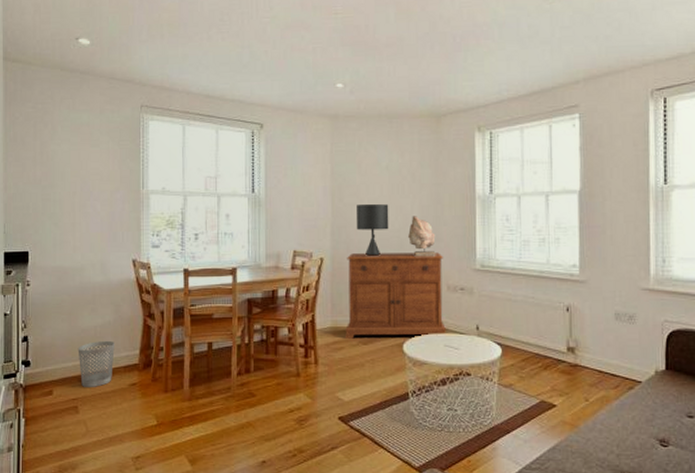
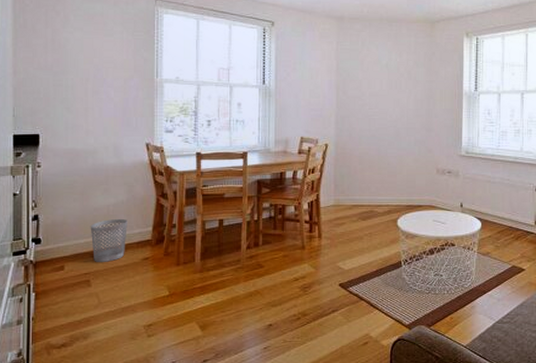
sideboard: present [345,252,446,339] -> none [347,140,435,215]
lamp: present [356,203,389,257] -> none [358,96,388,144]
sculpture bust: present [408,216,436,257] -> none [404,108,428,144]

